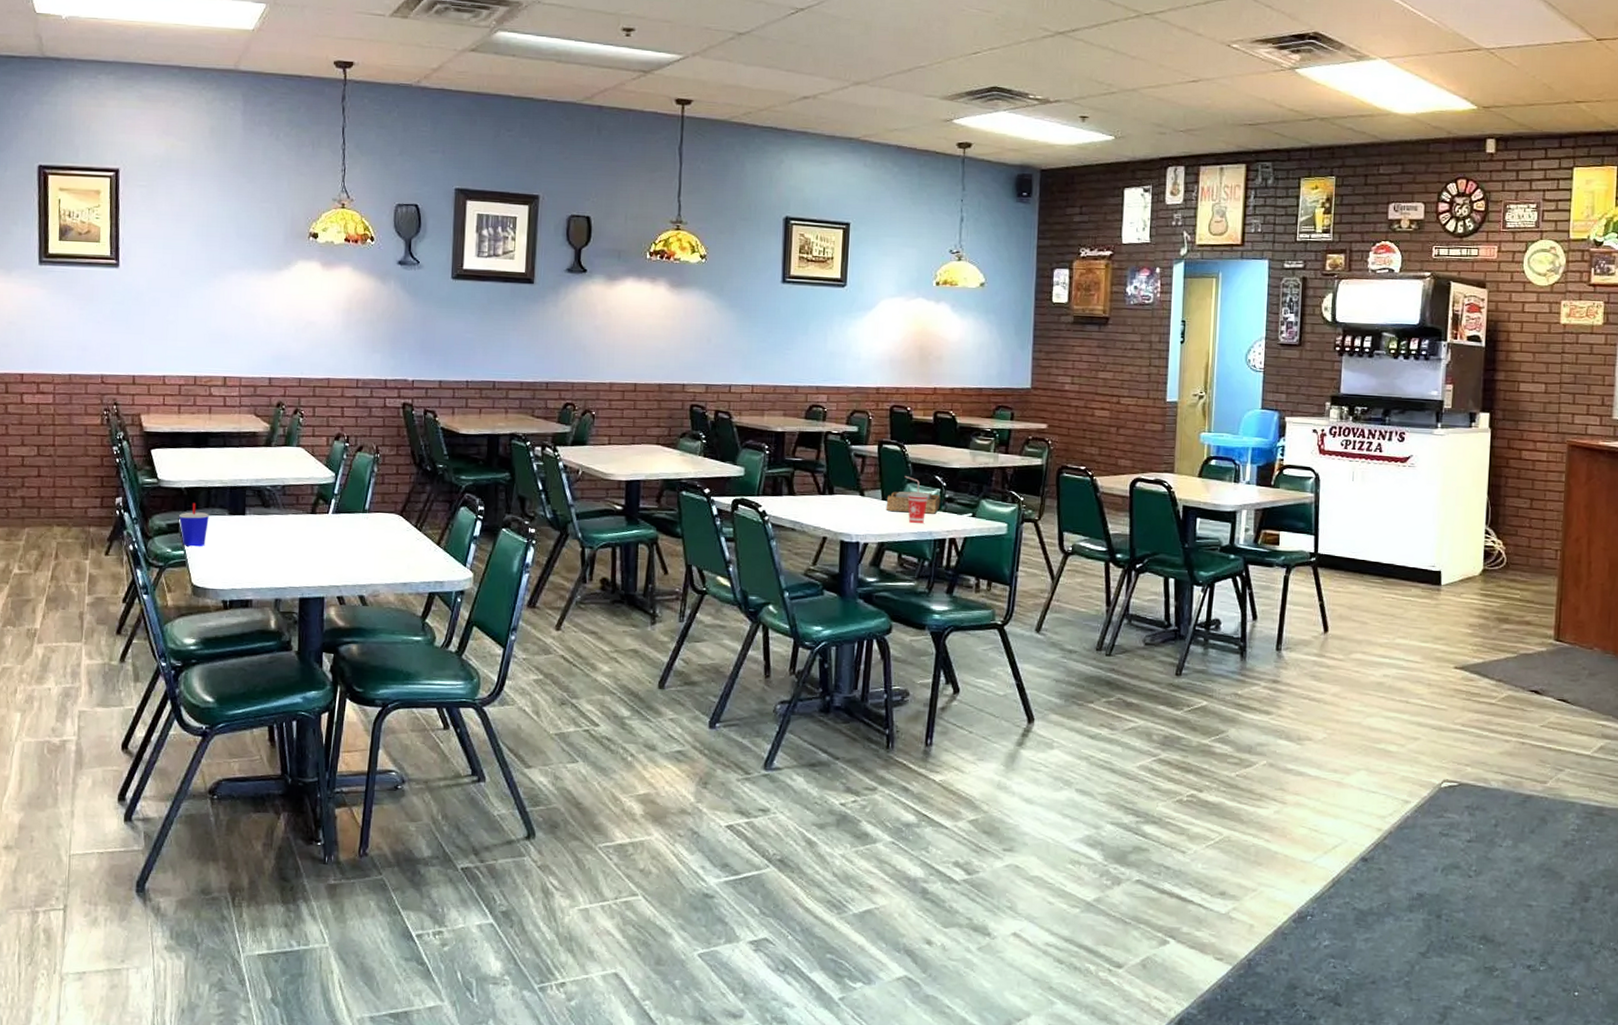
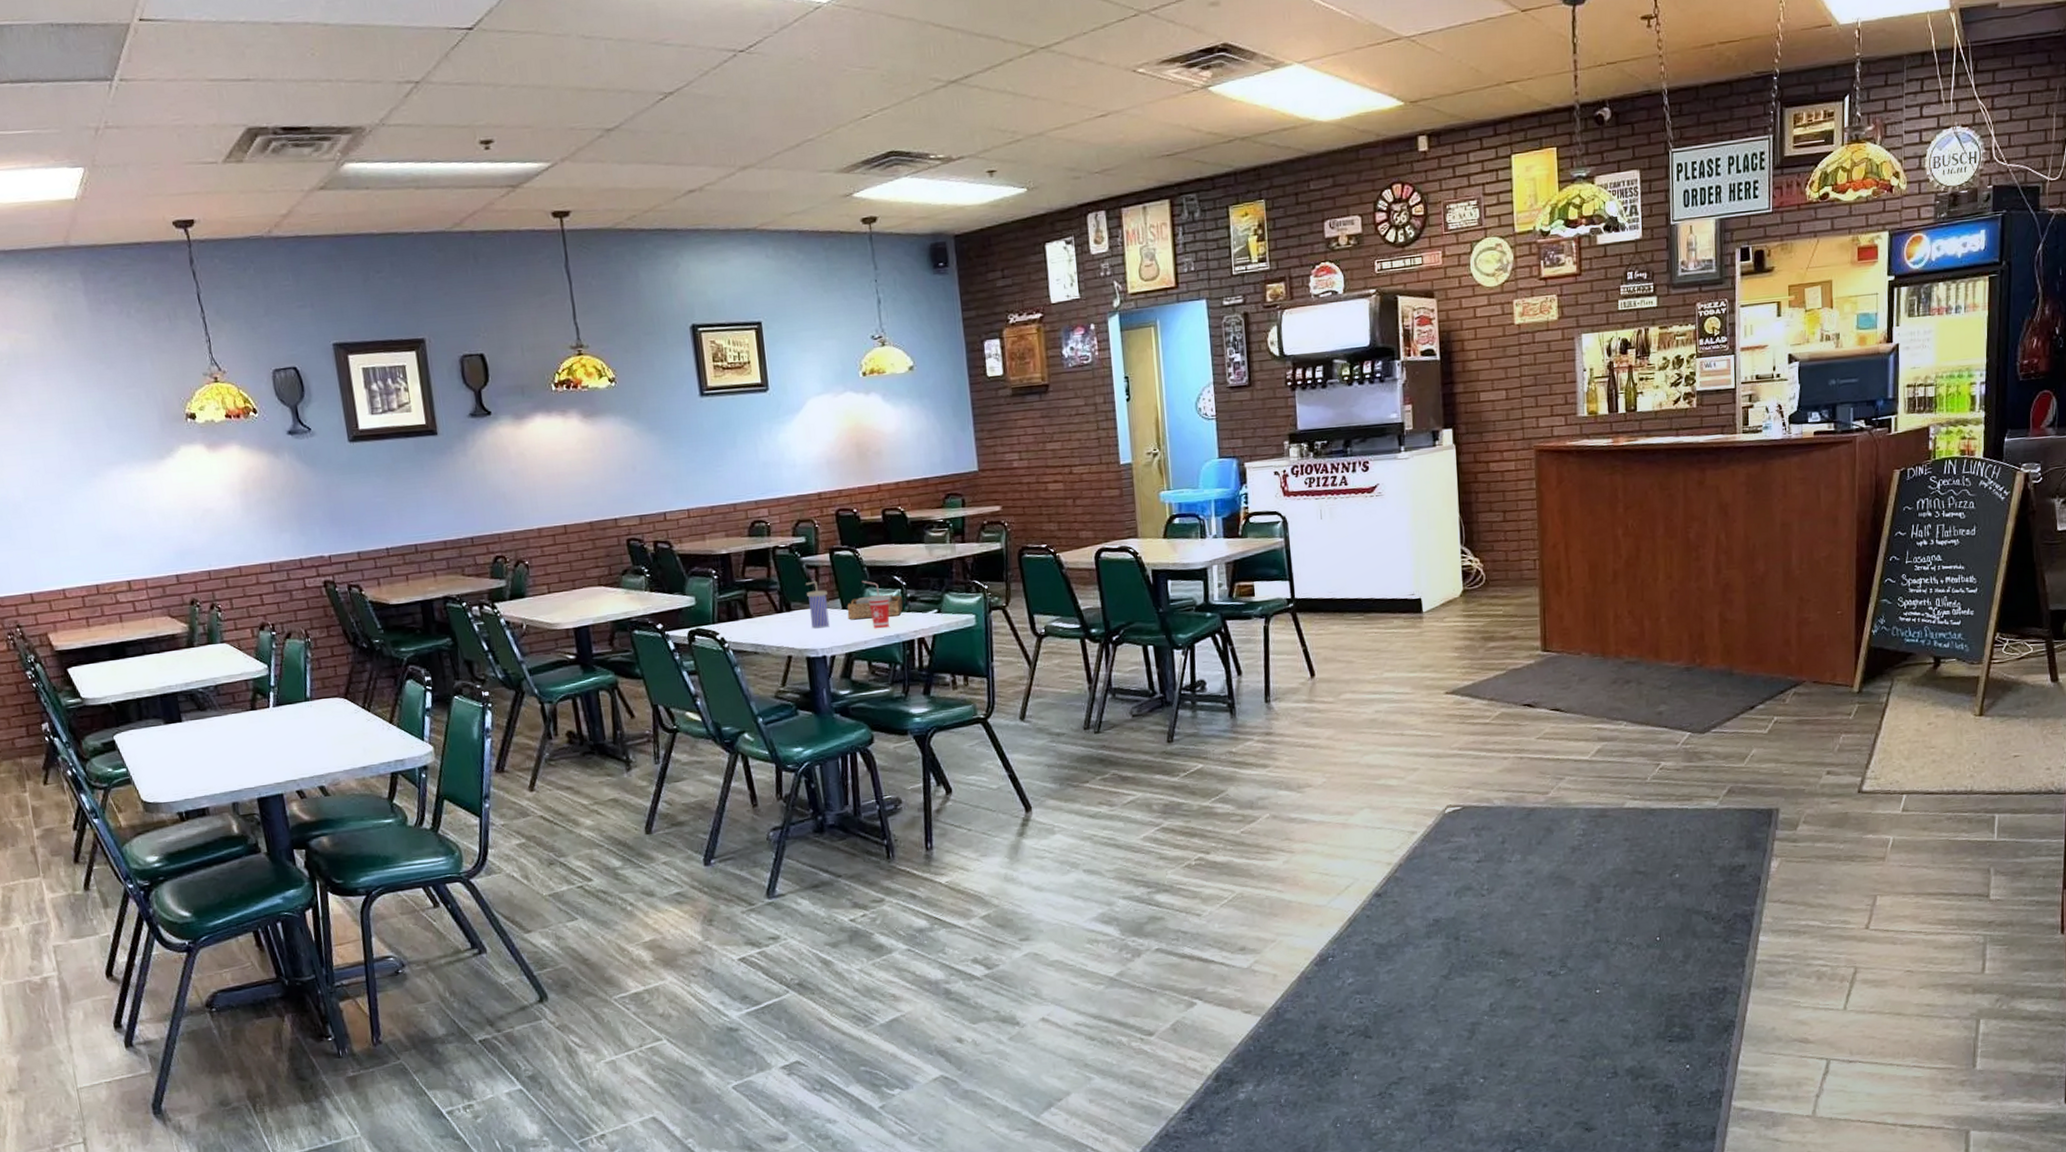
beverage cup: present [179,502,209,547] -> none [112,716,147,763]
beverage cup: none [850,469,870,515] -> present [806,580,830,629]

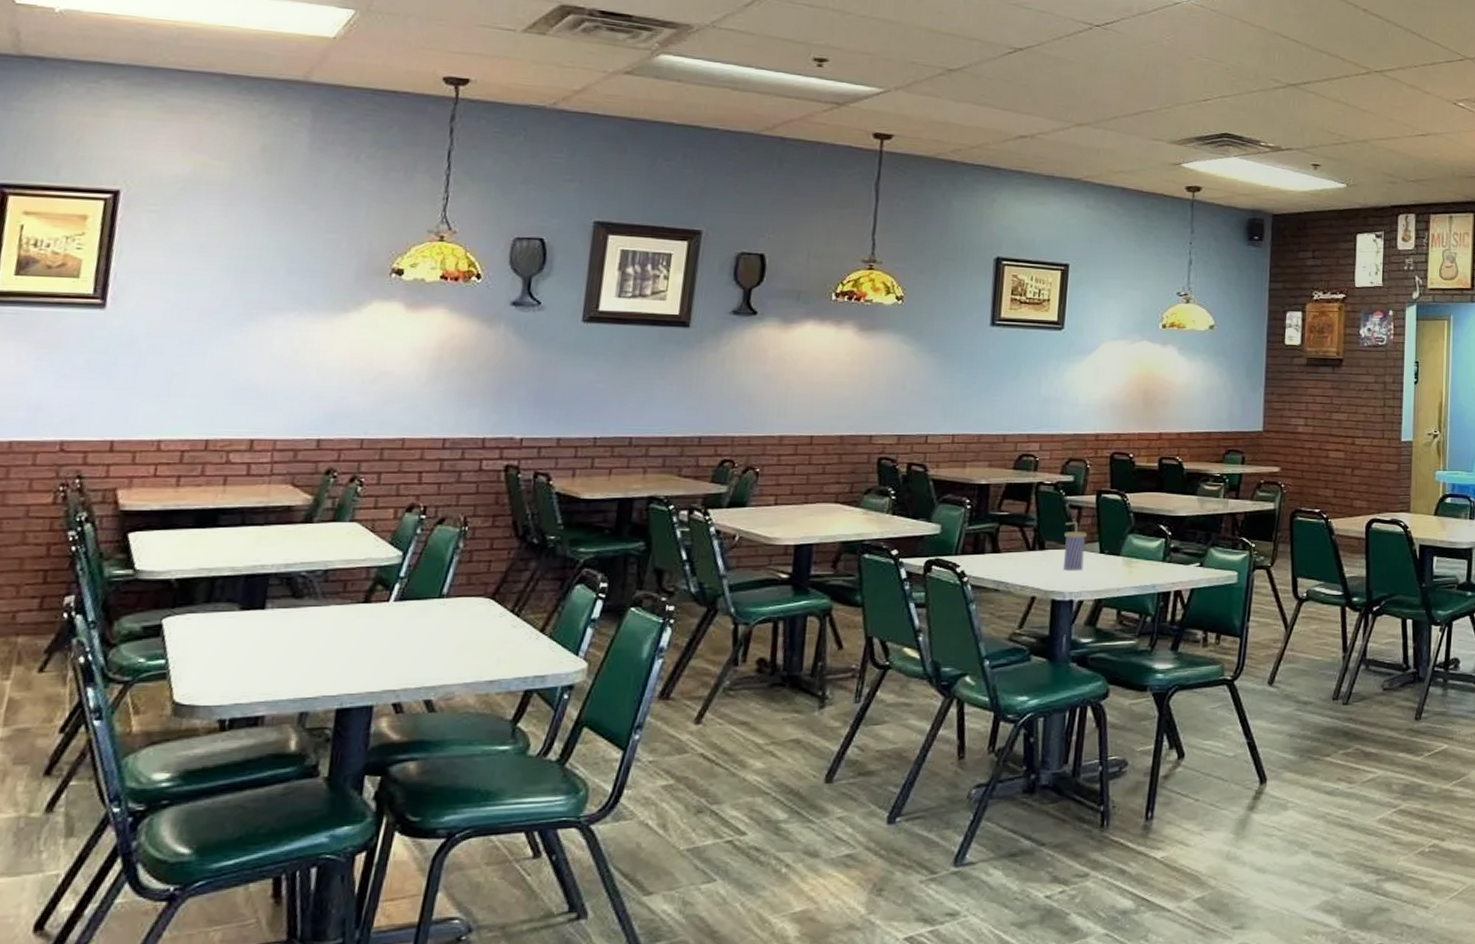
napkin holder: present [847,594,903,620] -> none [1104,542,1166,567]
beverage cup: present [861,581,890,629] -> none [1125,527,1152,577]

